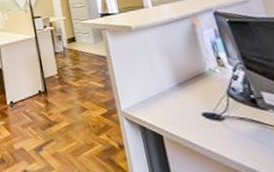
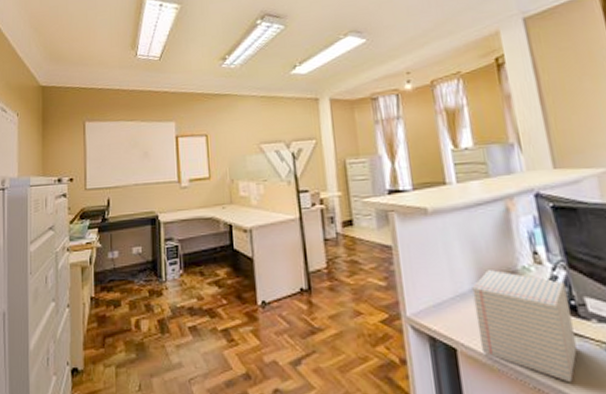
notepad: none [171,72,260,162] -> present [472,270,577,383]

